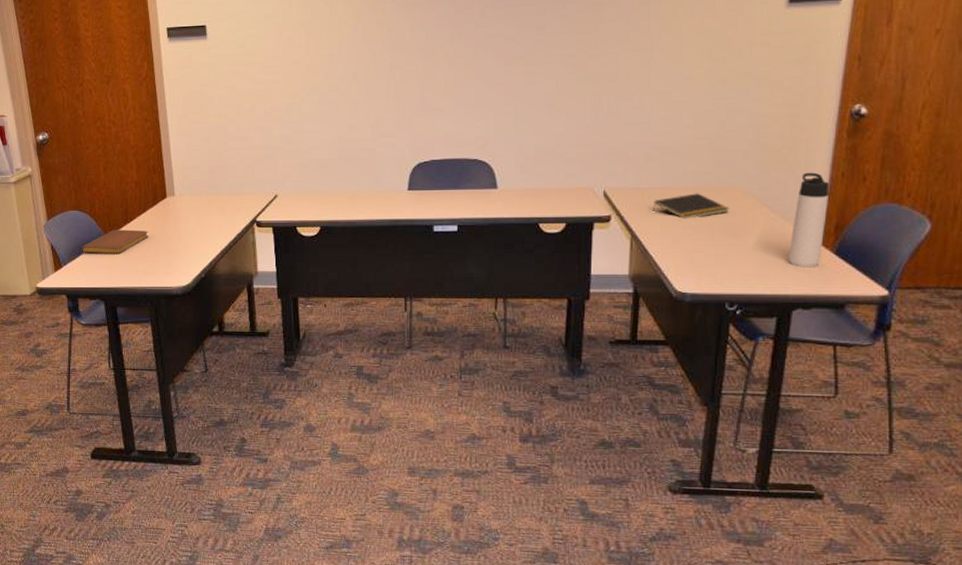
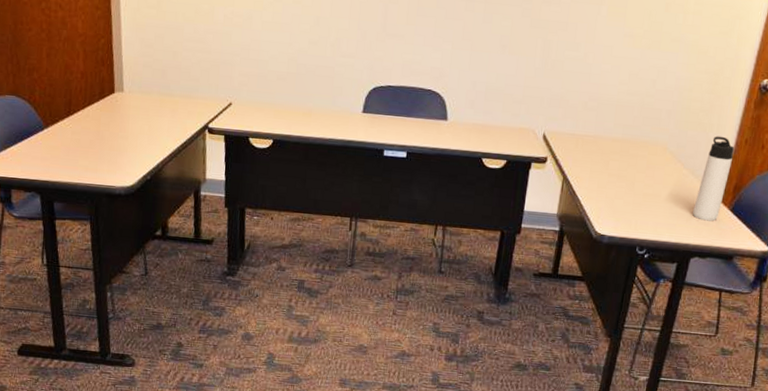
notebook: present [82,229,149,255] -> none [18,120,93,147]
notepad: present [652,193,730,219] -> none [584,144,650,167]

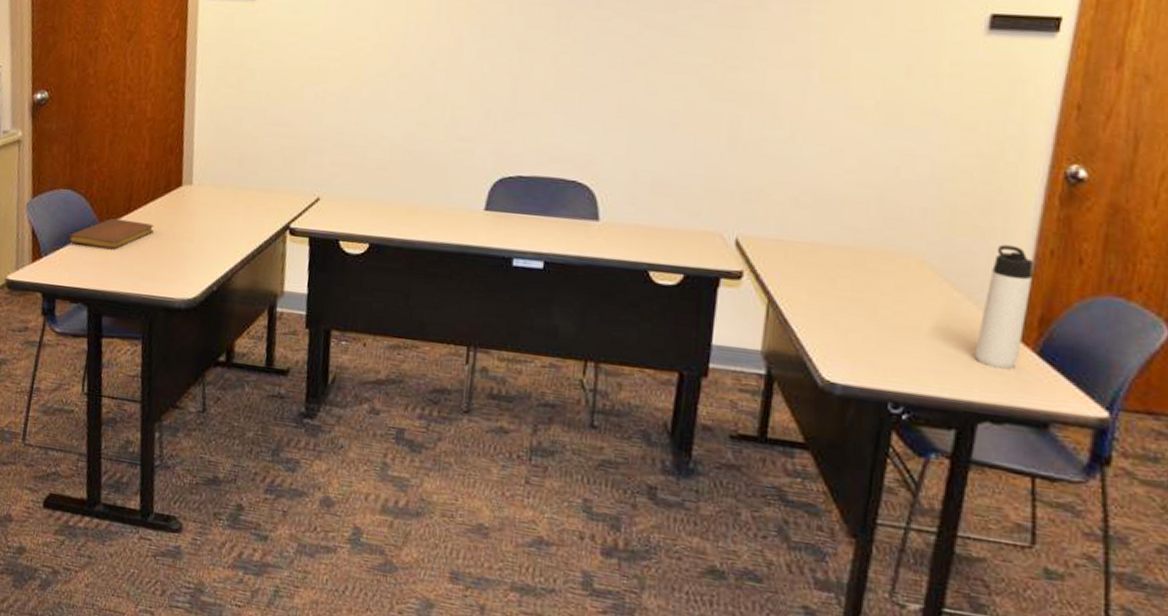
notebook: none [18,120,93,147] -> present [69,218,154,250]

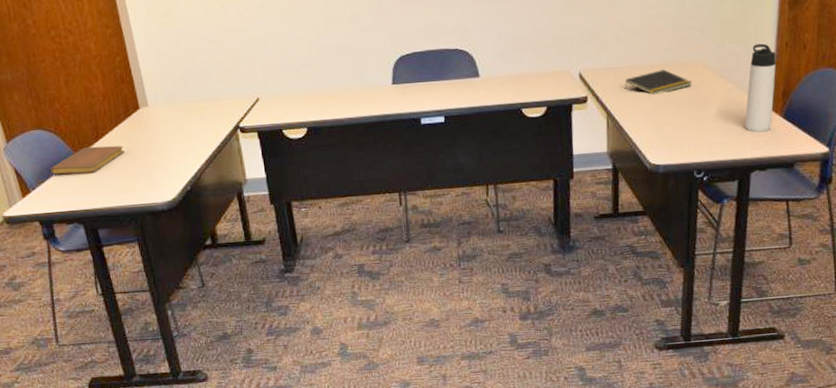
notepad: none [798,254,900,287] -> present [624,69,693,95]

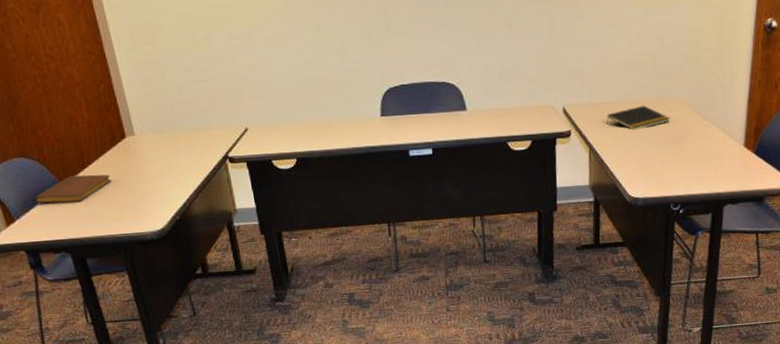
thermos bottle: present [745,43,777,133] -> none [719,81,750,168]

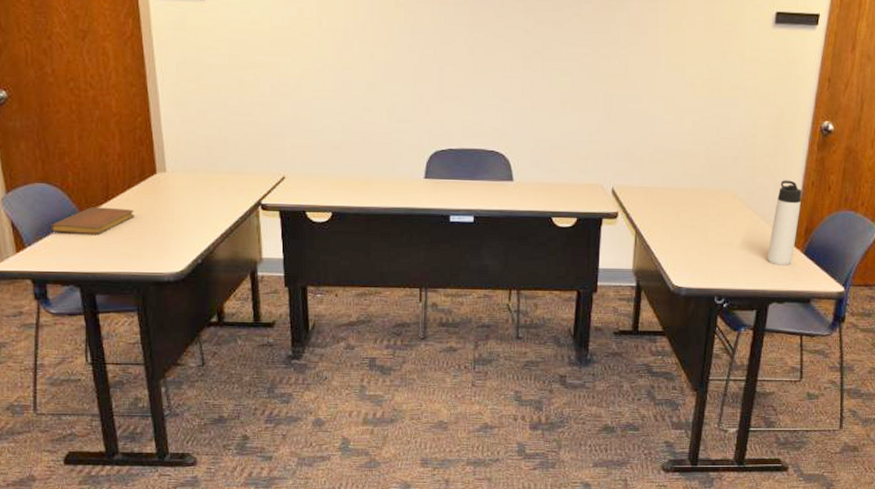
notepad: present [606,105,671,130] -> none [655,194,721,218]
thermos bottle: none [719,81,750,168] -> present [767,180,802,266]

